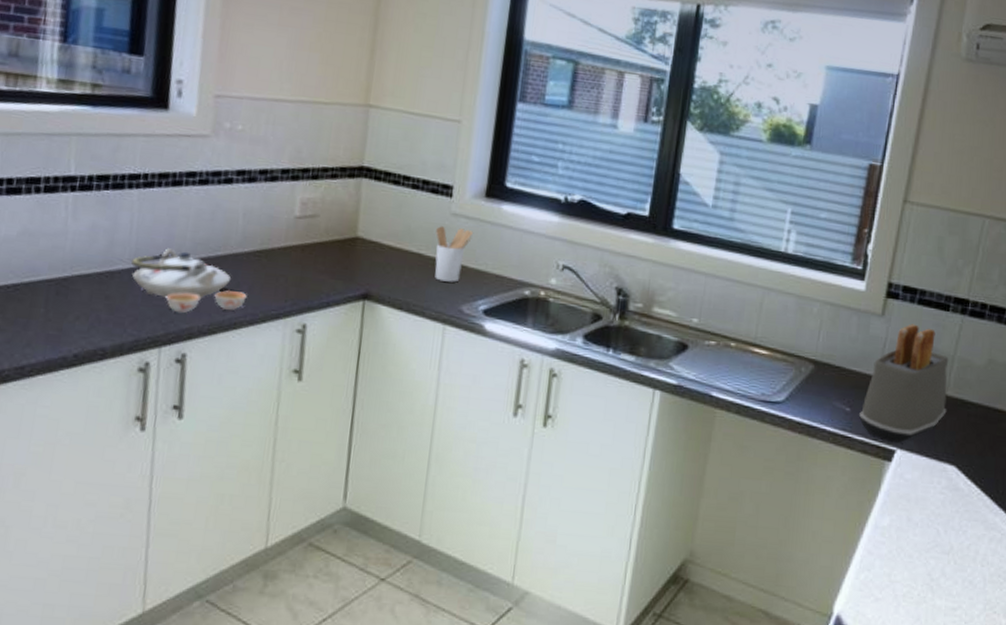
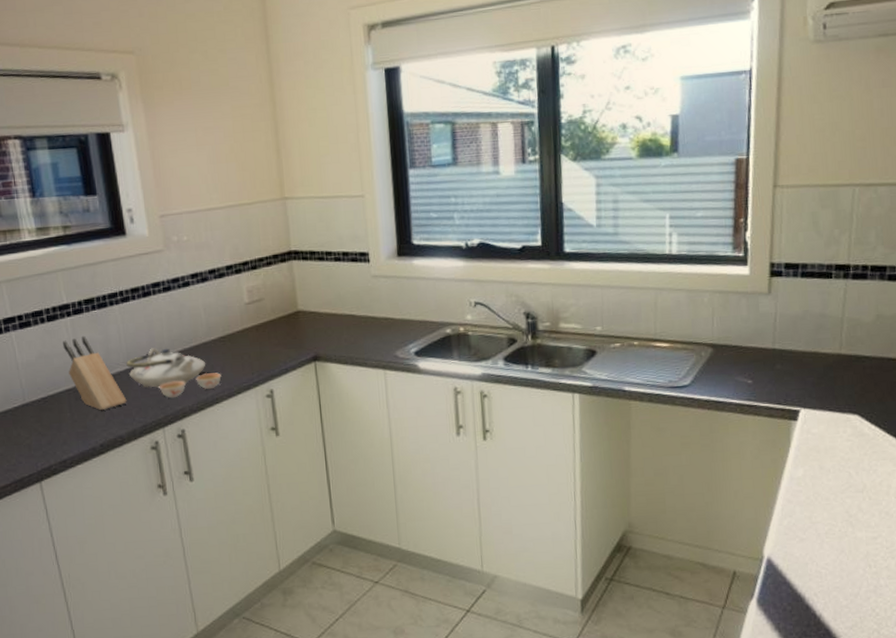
knife block: none [55,217,122,313] -> present [63,335,127,411]
utensil holder: present [434,226,473,283] -> none [362,286,393,335]
toaster: present [859,324,949,443] -> none [761,296,843,403]

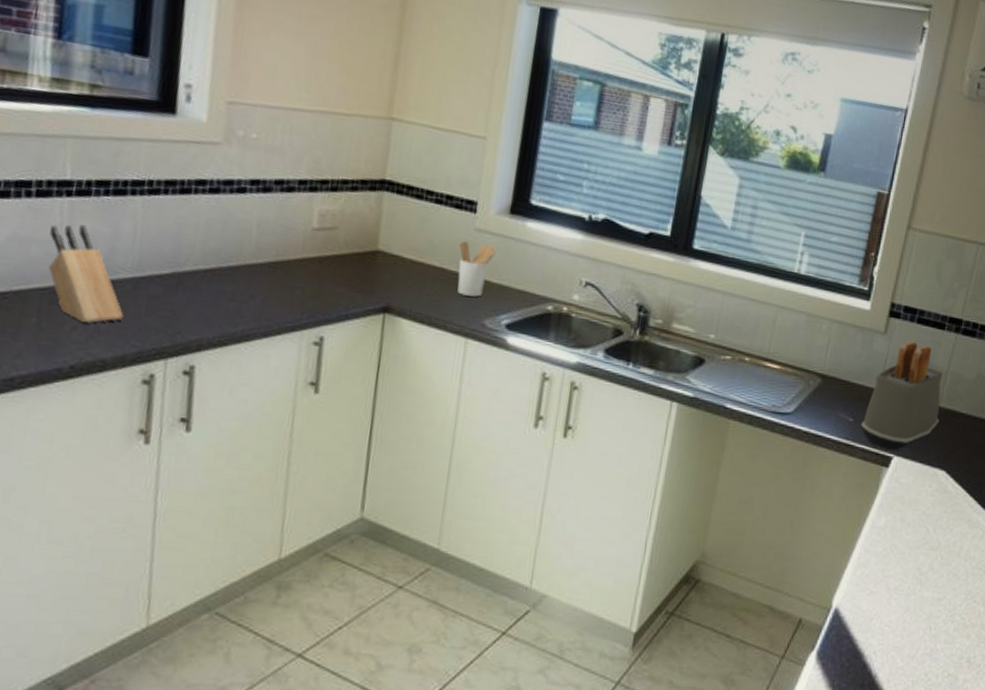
teapot: present [126,348,222,398] -> none [135,257,261,324]
utensil holder: none [362,286,393,335] -> present [457,241,497,297]
toaster: none [761,296,843,403] -> present [861,341,943,450]

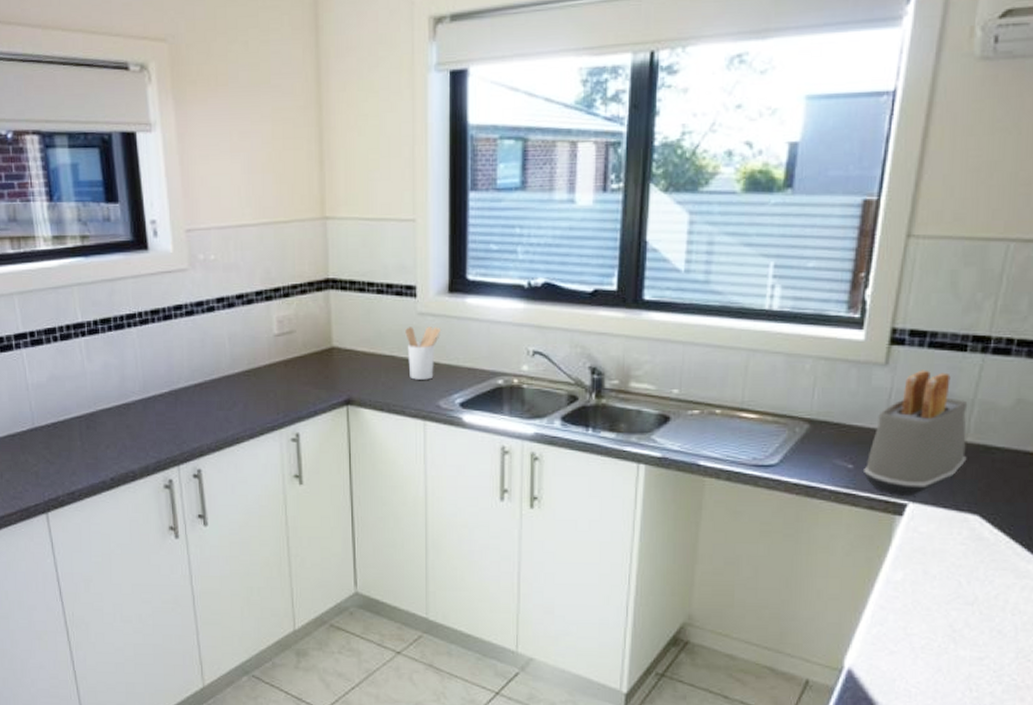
knife block: present [49,224,124,323] -> none [76,358,141,442]

